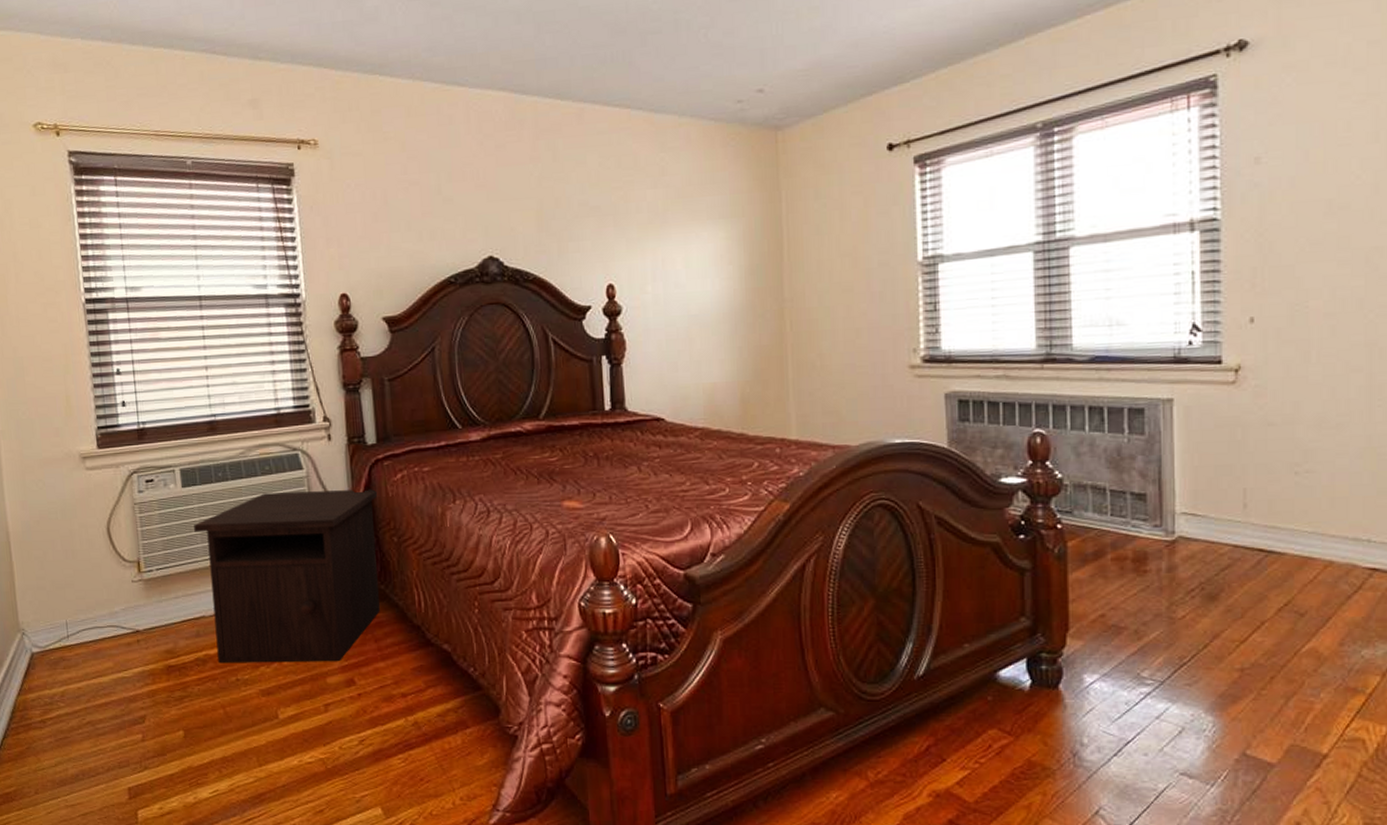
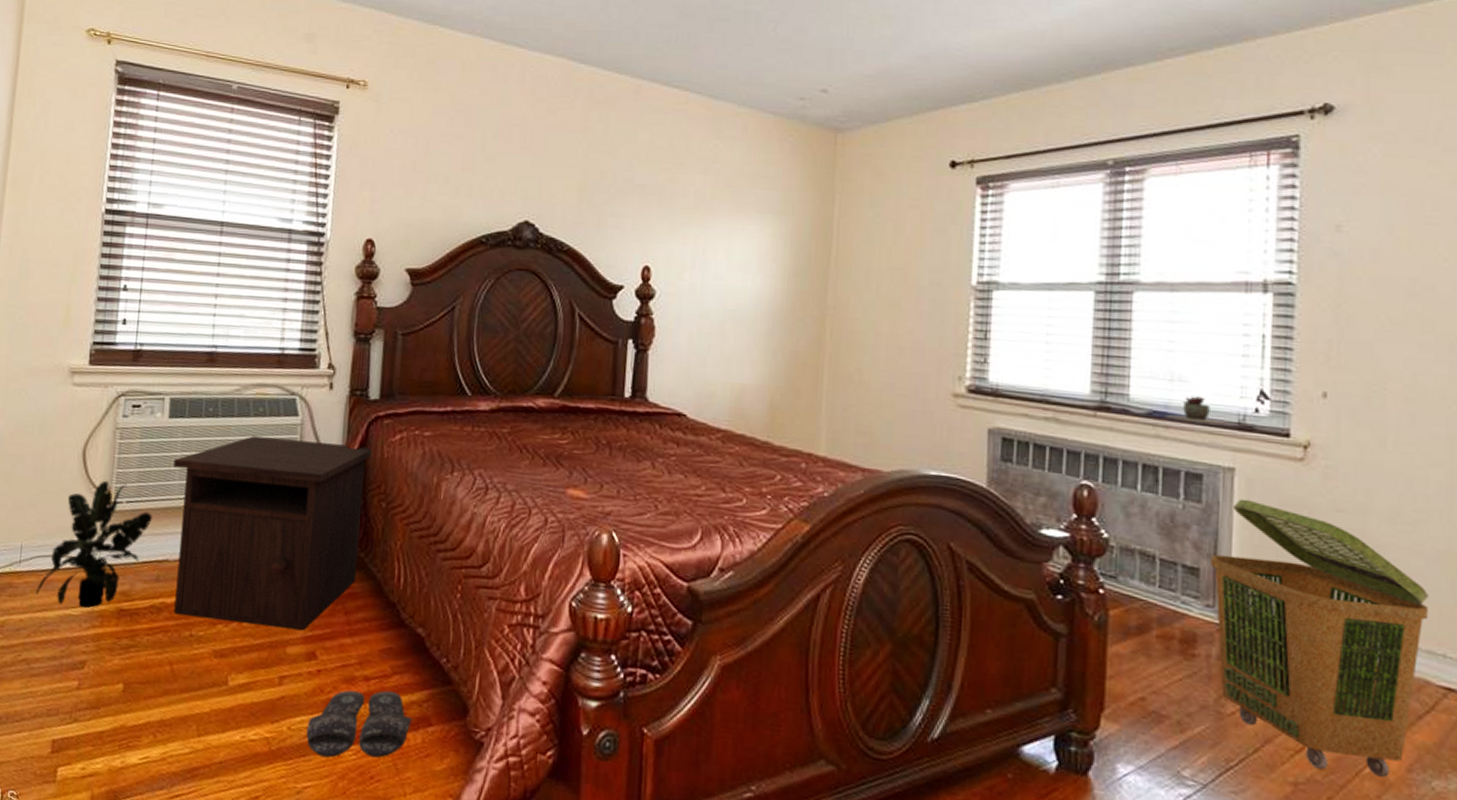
potted plant: none [87,552,183,669] -> present [36,480,152,608]
slippers: none [356,702,451,768] -> present [306,690,412,758]
succulent plant: none [1106,337,1166,363] -> present [1165,396,1229,425]
laundry basket: none [1155,425,1354,654] -> present [1210,498,1430,777]

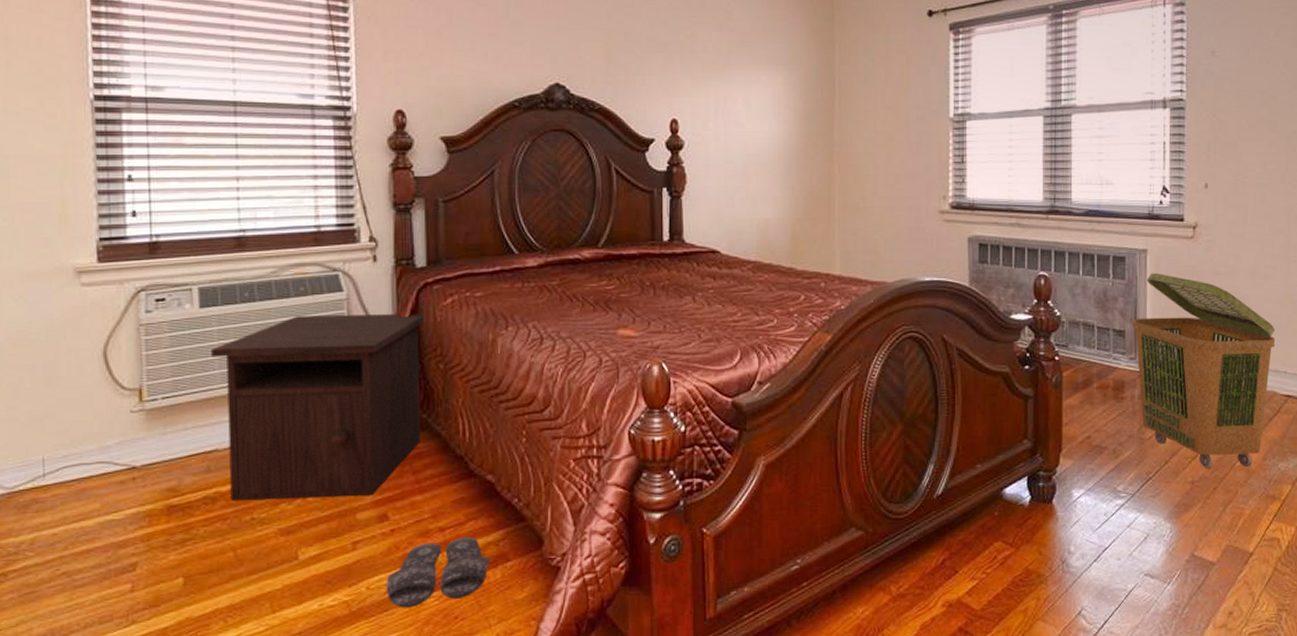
potted plant: present [36,480,152,608] -> none [68,379,194,511]
succulent plant: present [1165,396,1229,425] -> none [1098,195,1142,217]

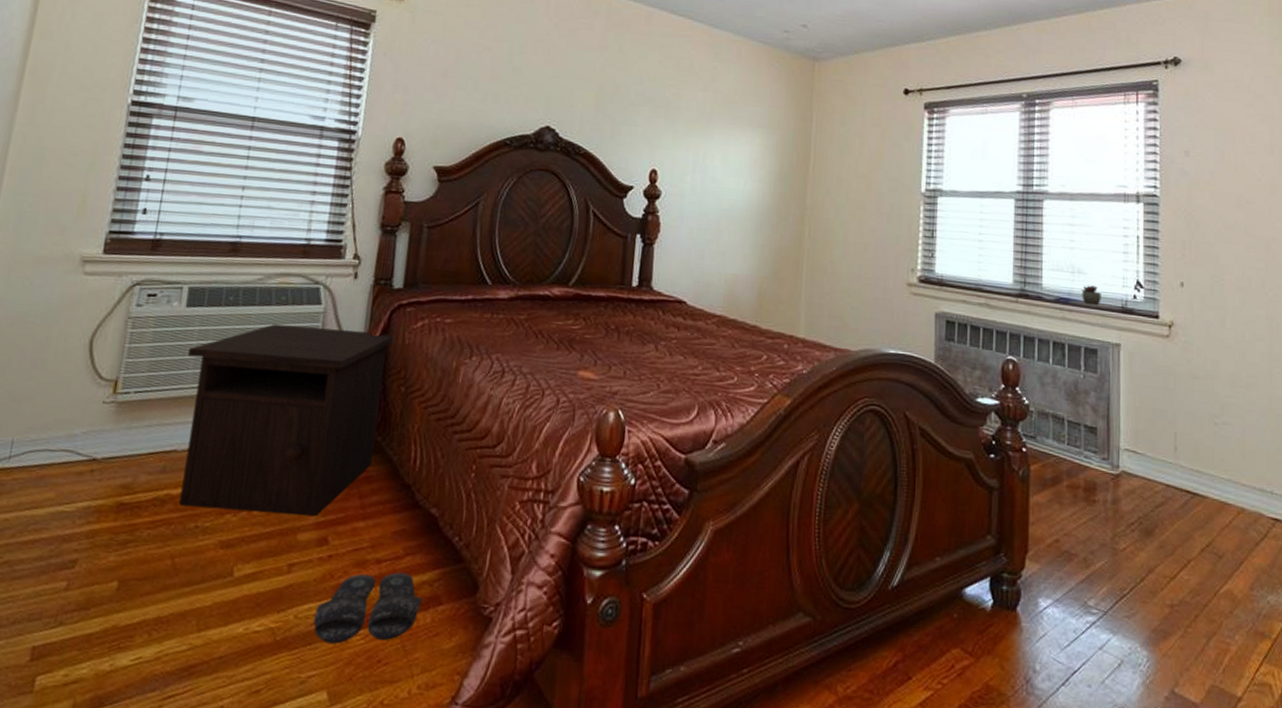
succulent plant: none [1098,195,1142,217] -> present [1069,285,1115,309]
laundry basket: present [1132,272,1276,468] -> none [1104,369,1260,595]

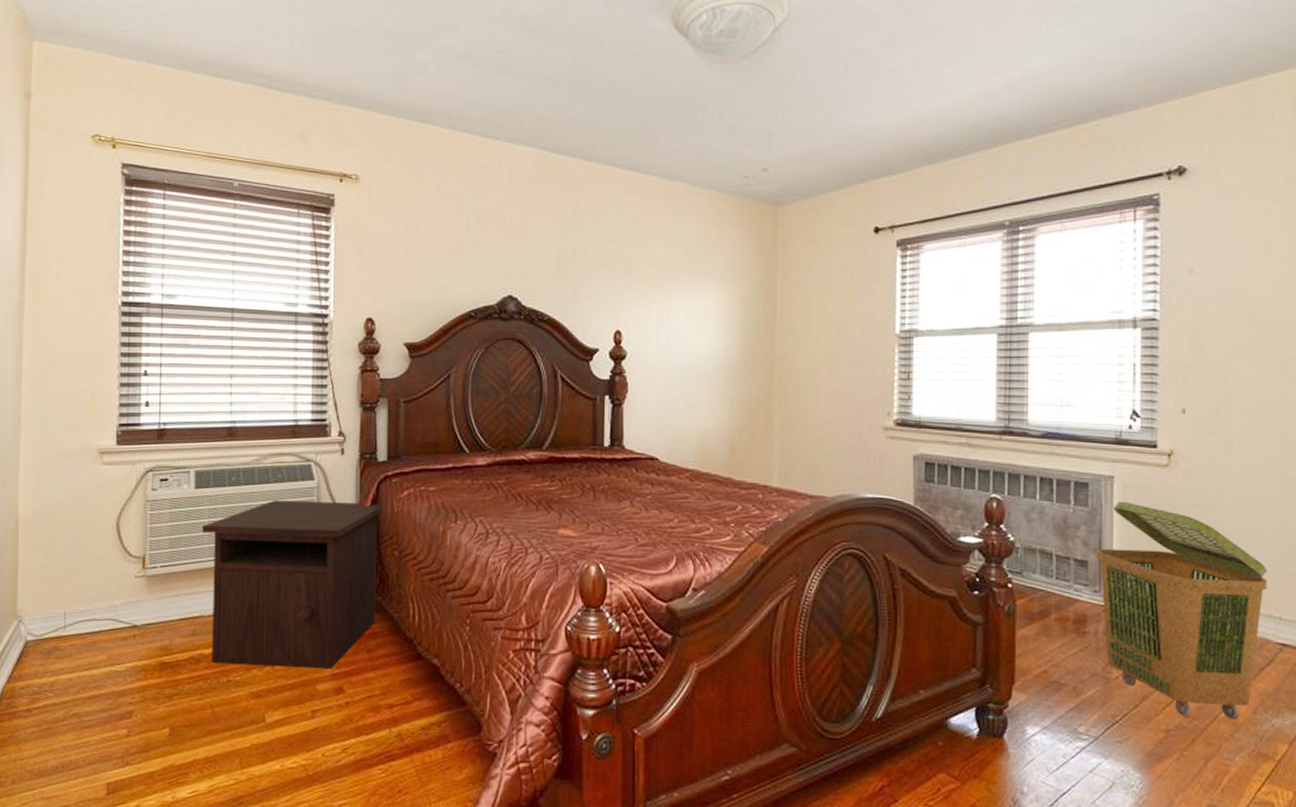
slippers: present [313,572,423,644] -> none [339,715,433,777]
succulent plant: present [1069,285,1115,309] -> none [1057,418,1108,441]
laundry basket: none [1104,369,1260,595] -> present [1096,501,1268,719]

